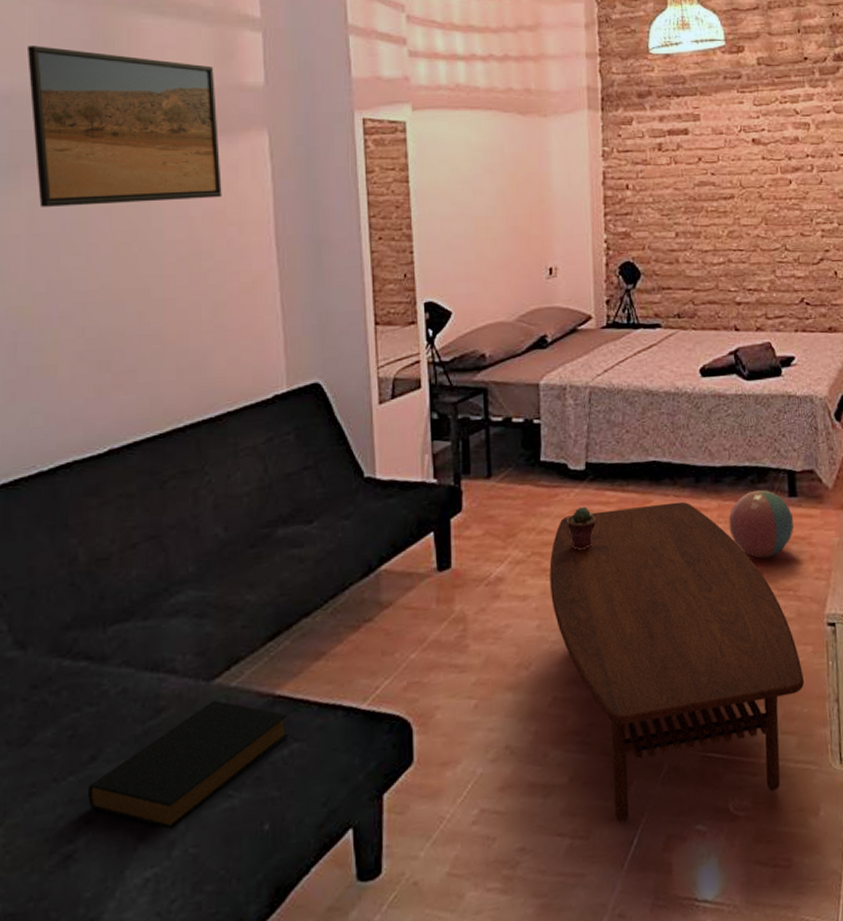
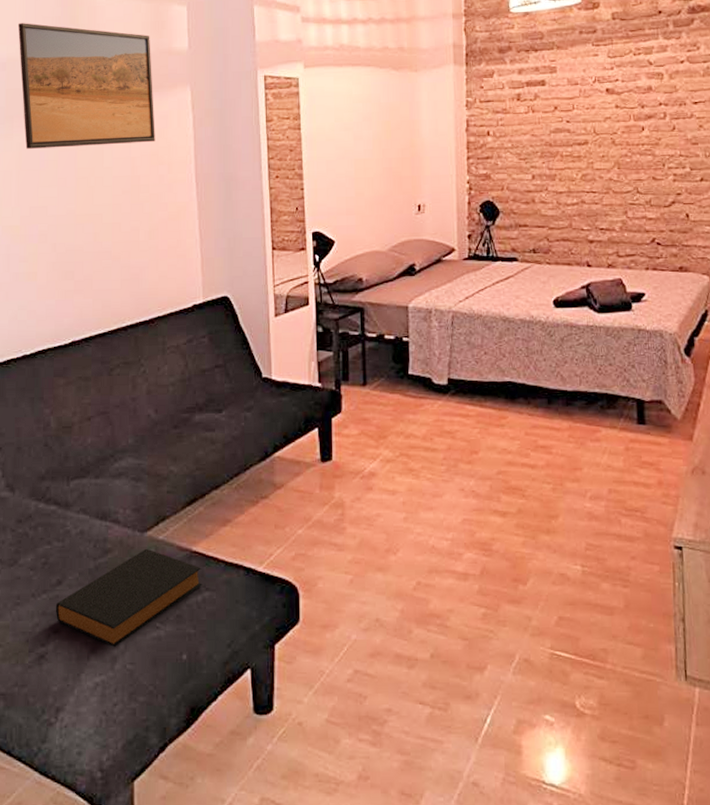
coffee table: present [549,501,804,823] -> none [415,420,650,701]
potted succulent: present [566,507,597,550] -> none [430,418,457,455]
ball: present [728,489,795,559] -> none [579,415,643,479]

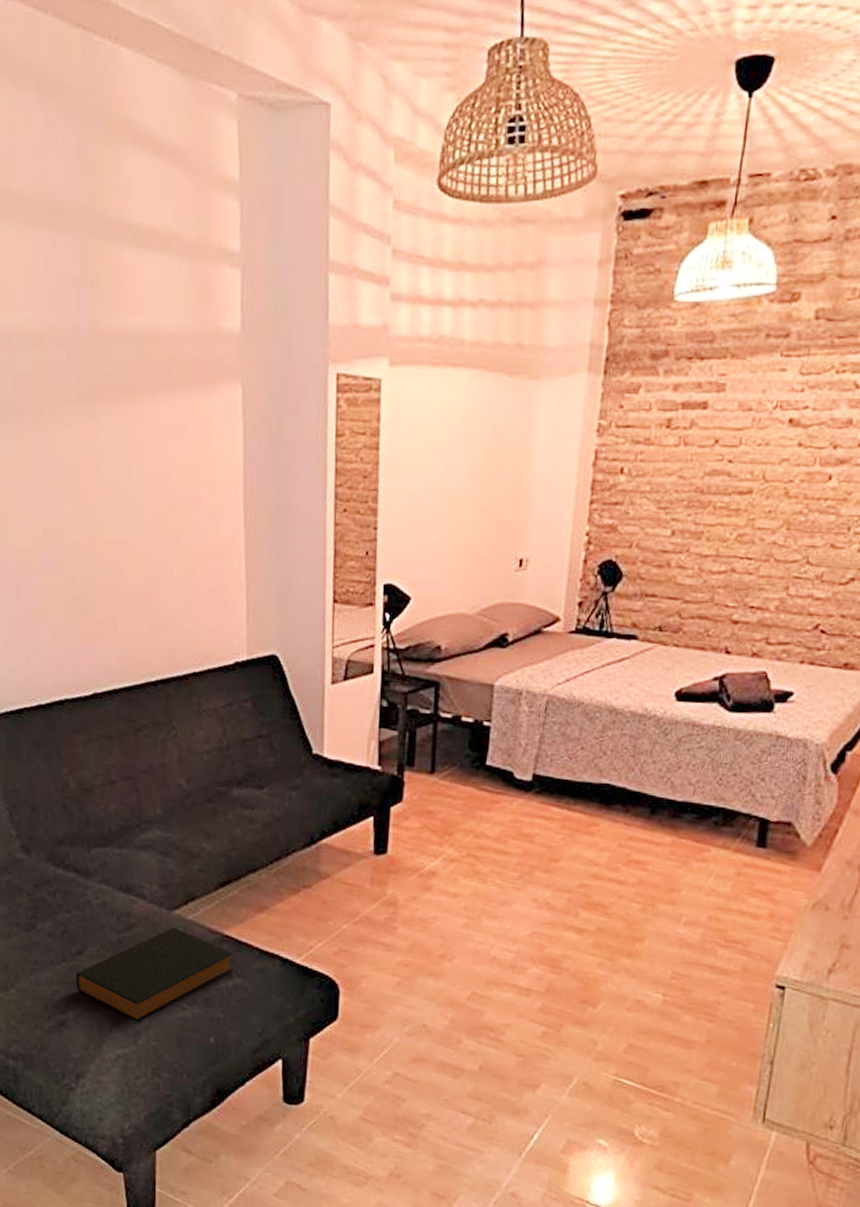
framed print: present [17,23,155,149] -> none [24,282,196,455]

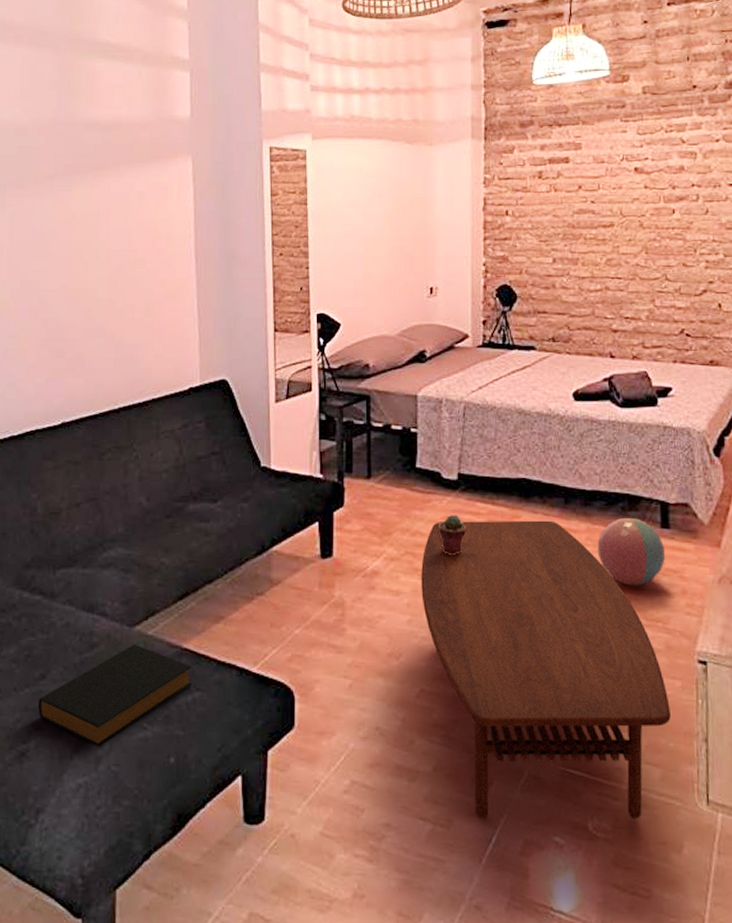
coffee table: none [481,824,738,1130] -> present [421,520,671,819]
potted succulent: none [504,818,537,860] -> present [438,515,467,555]
ball: none [680,833,757,906] -> present [597,517,666,586]

